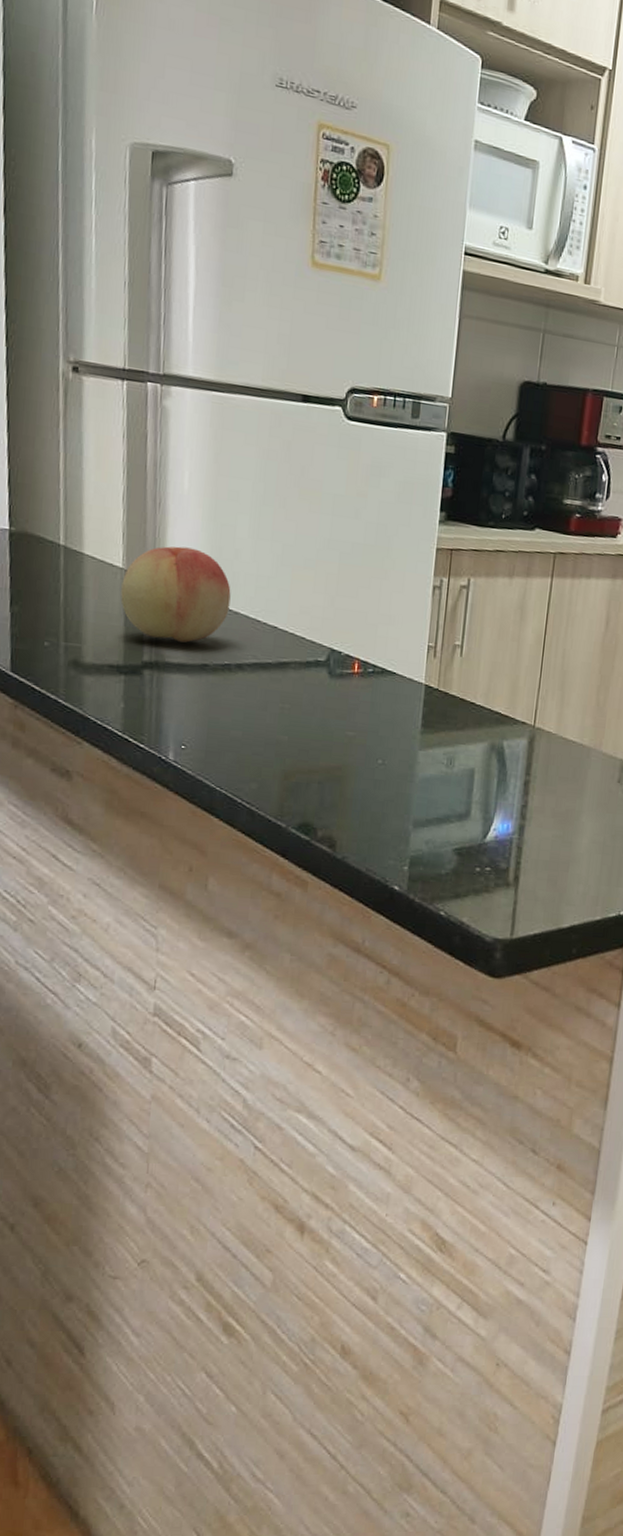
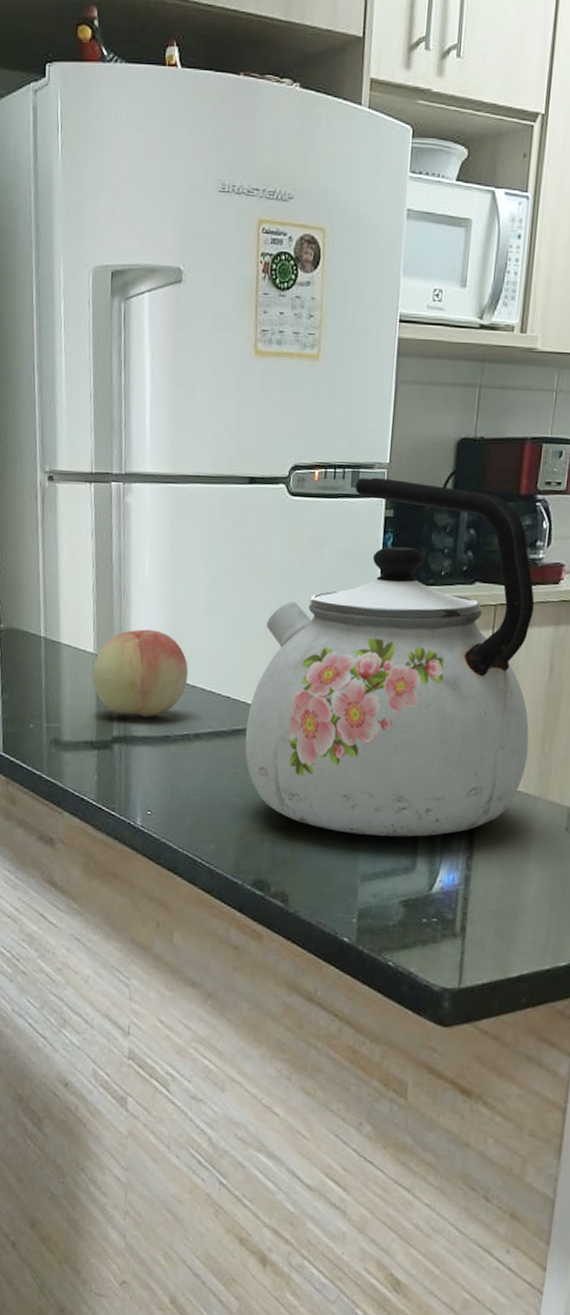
kettle: none [292,409,593,784] -> present [244,477,535,837]

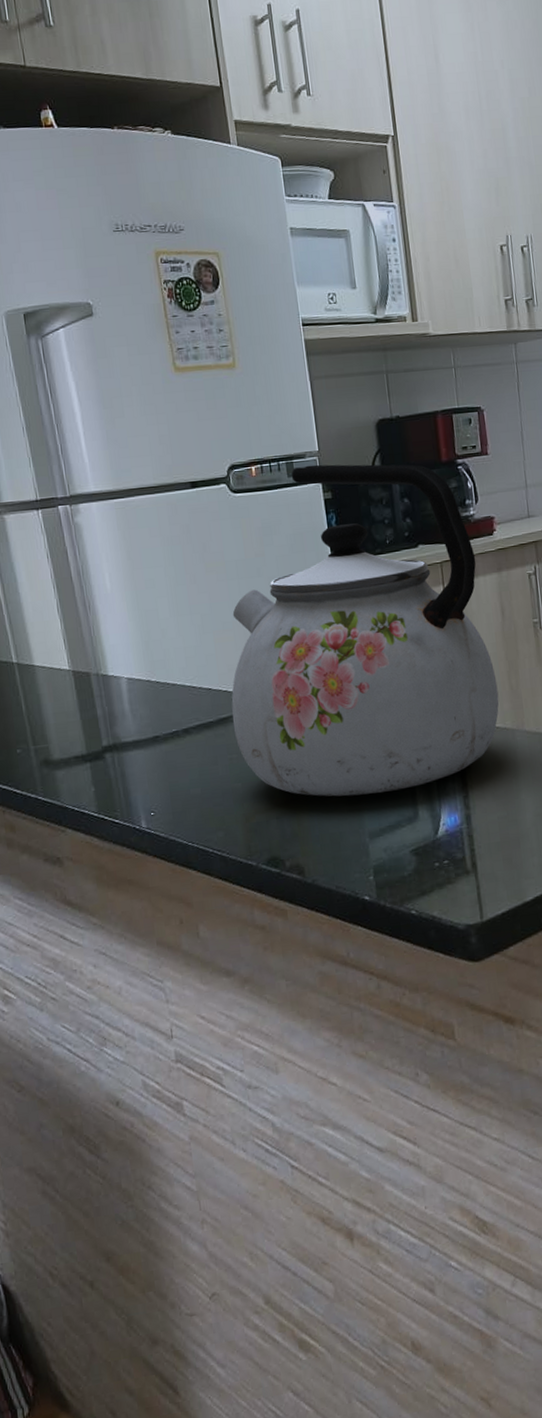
fruit: present [93,629,188,717] -> none [71,637,167,724]

